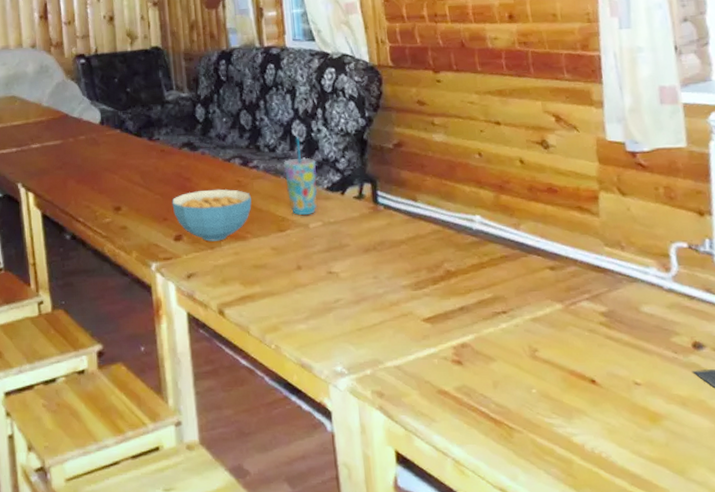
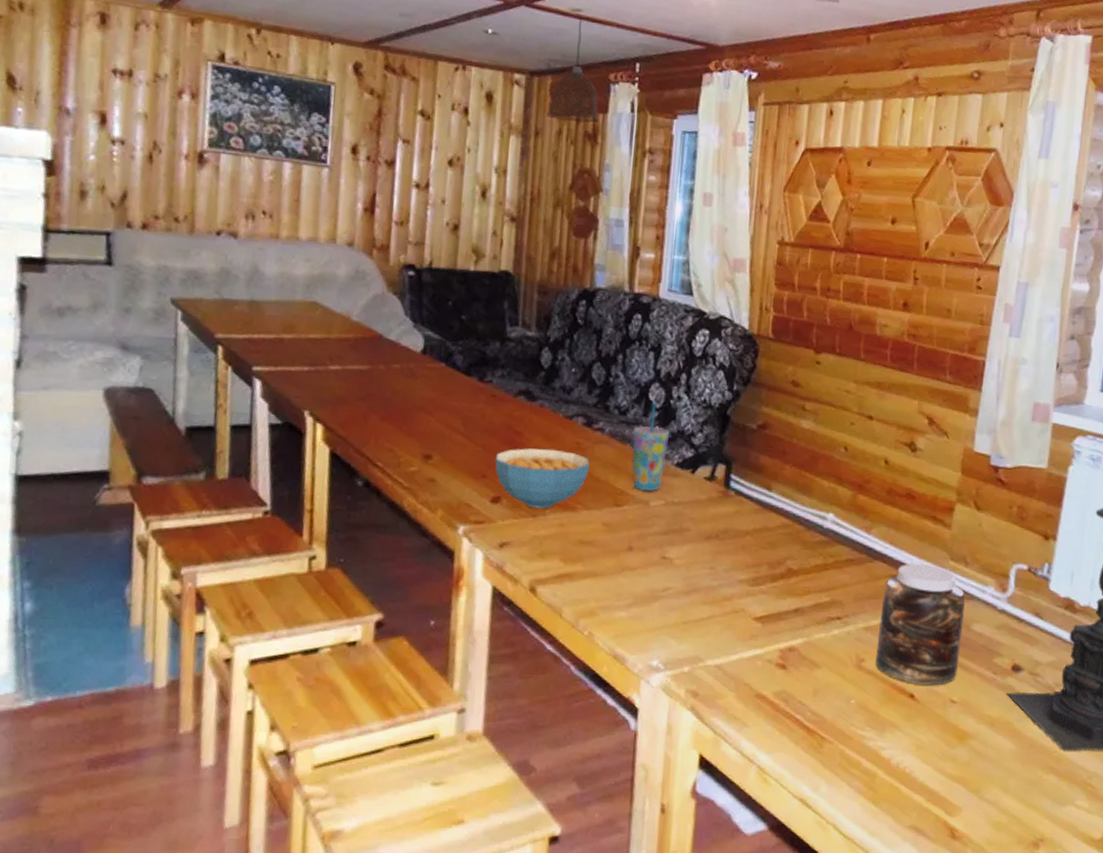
jar: none [543,252,636,370] -> present [875,563,965,686]

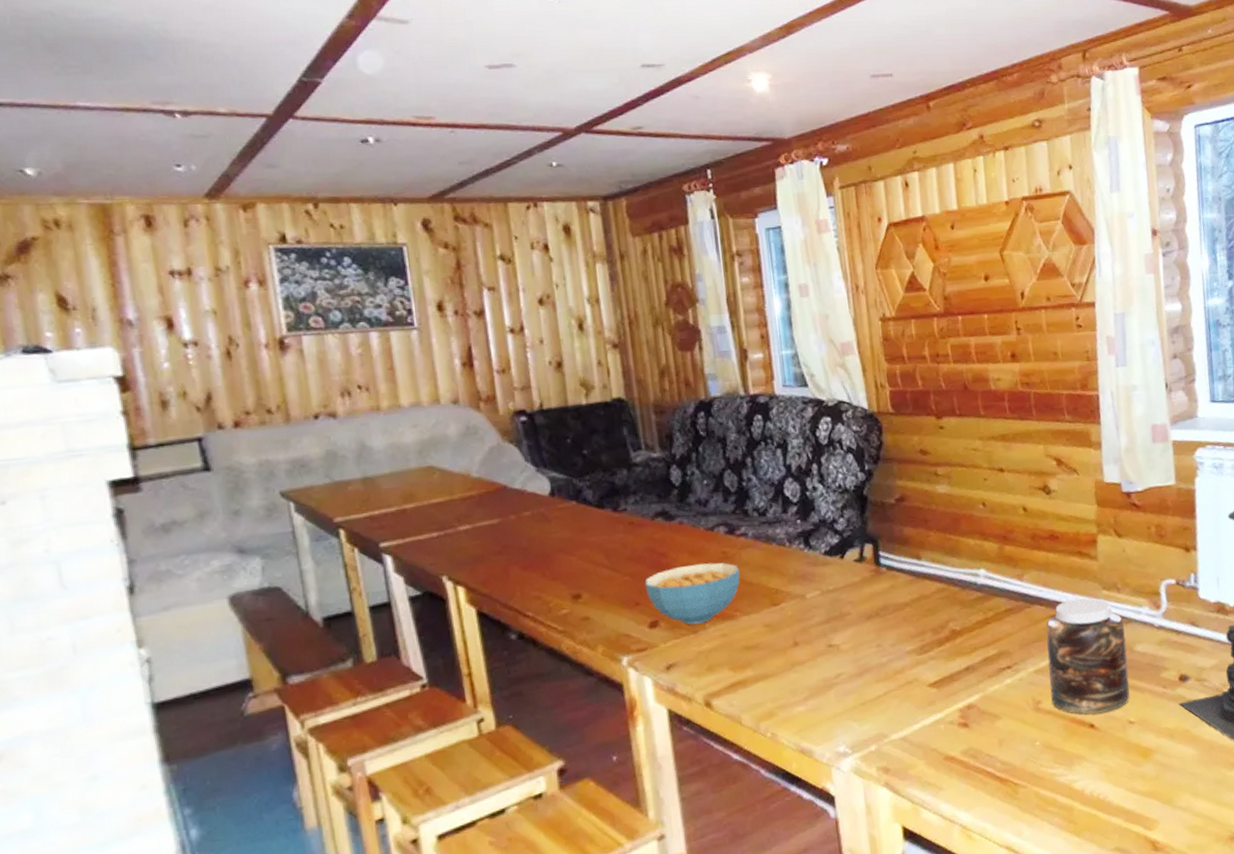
pendant lamp: present [546,18,599,124] -> none [627,135,682,240]
cup: present [631,401,670,491] -> none [775,496,815,585]

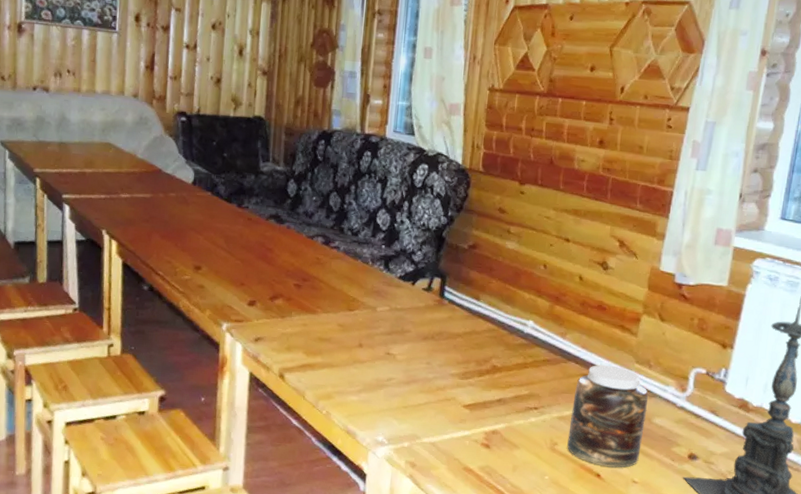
cereal bowl: present [644,562,740,625] -> none [251,262,327,311]

